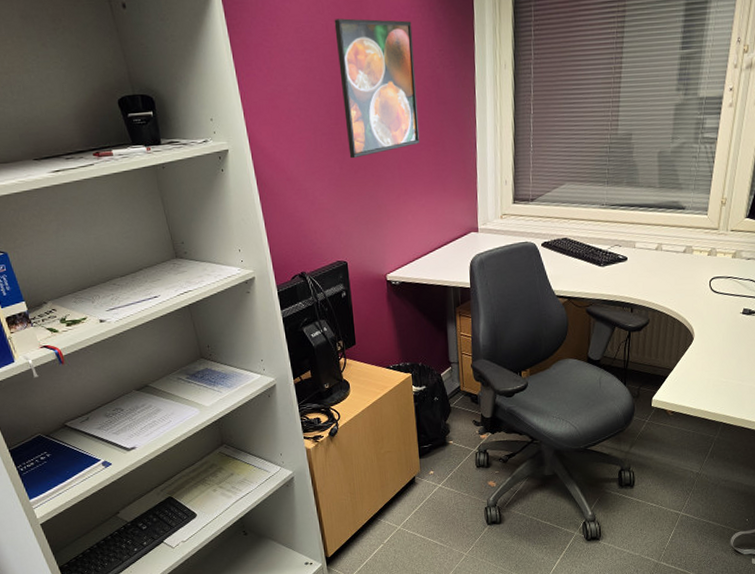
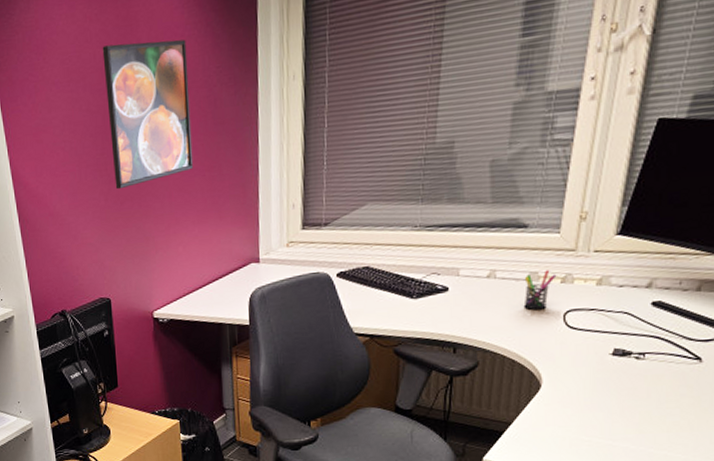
pen holder: none [681,245,705,278] -> present [523,270,557,311]

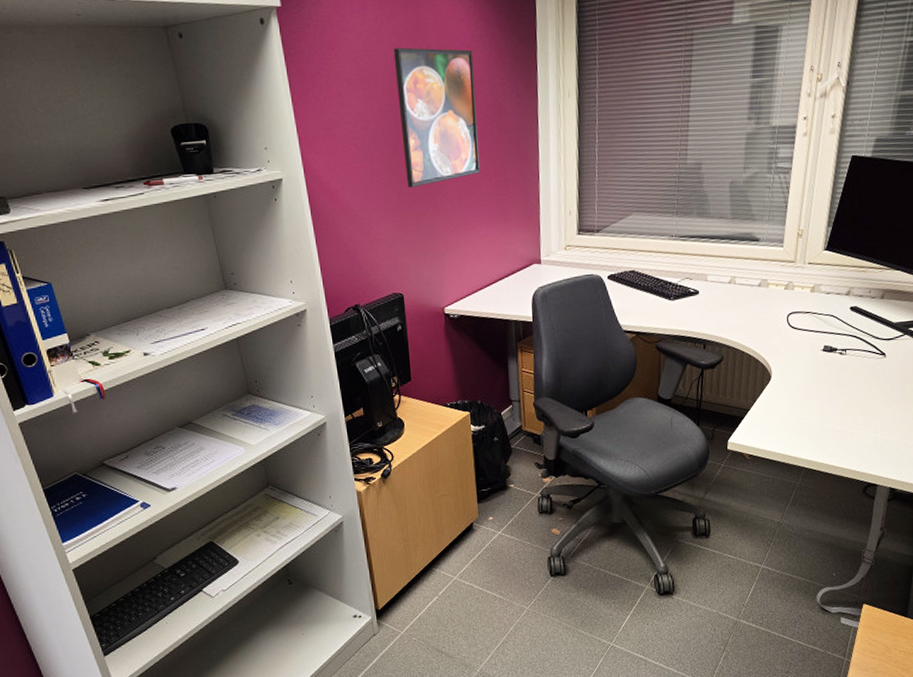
pen holder: present [523,270,557,311] -> none [757,278,782,312]

